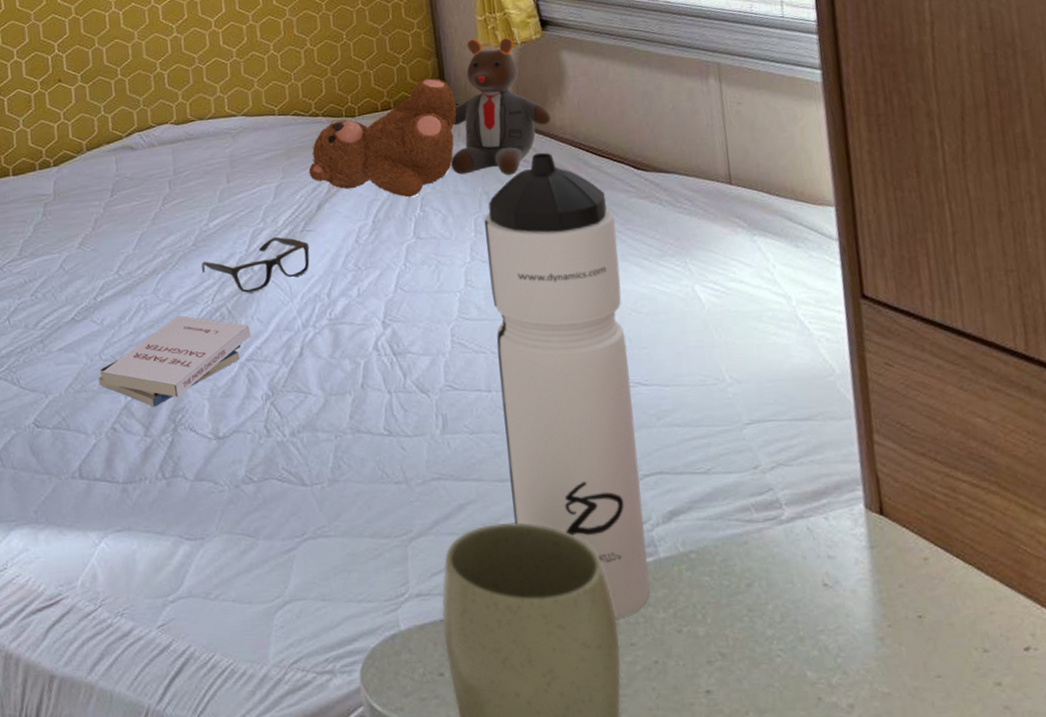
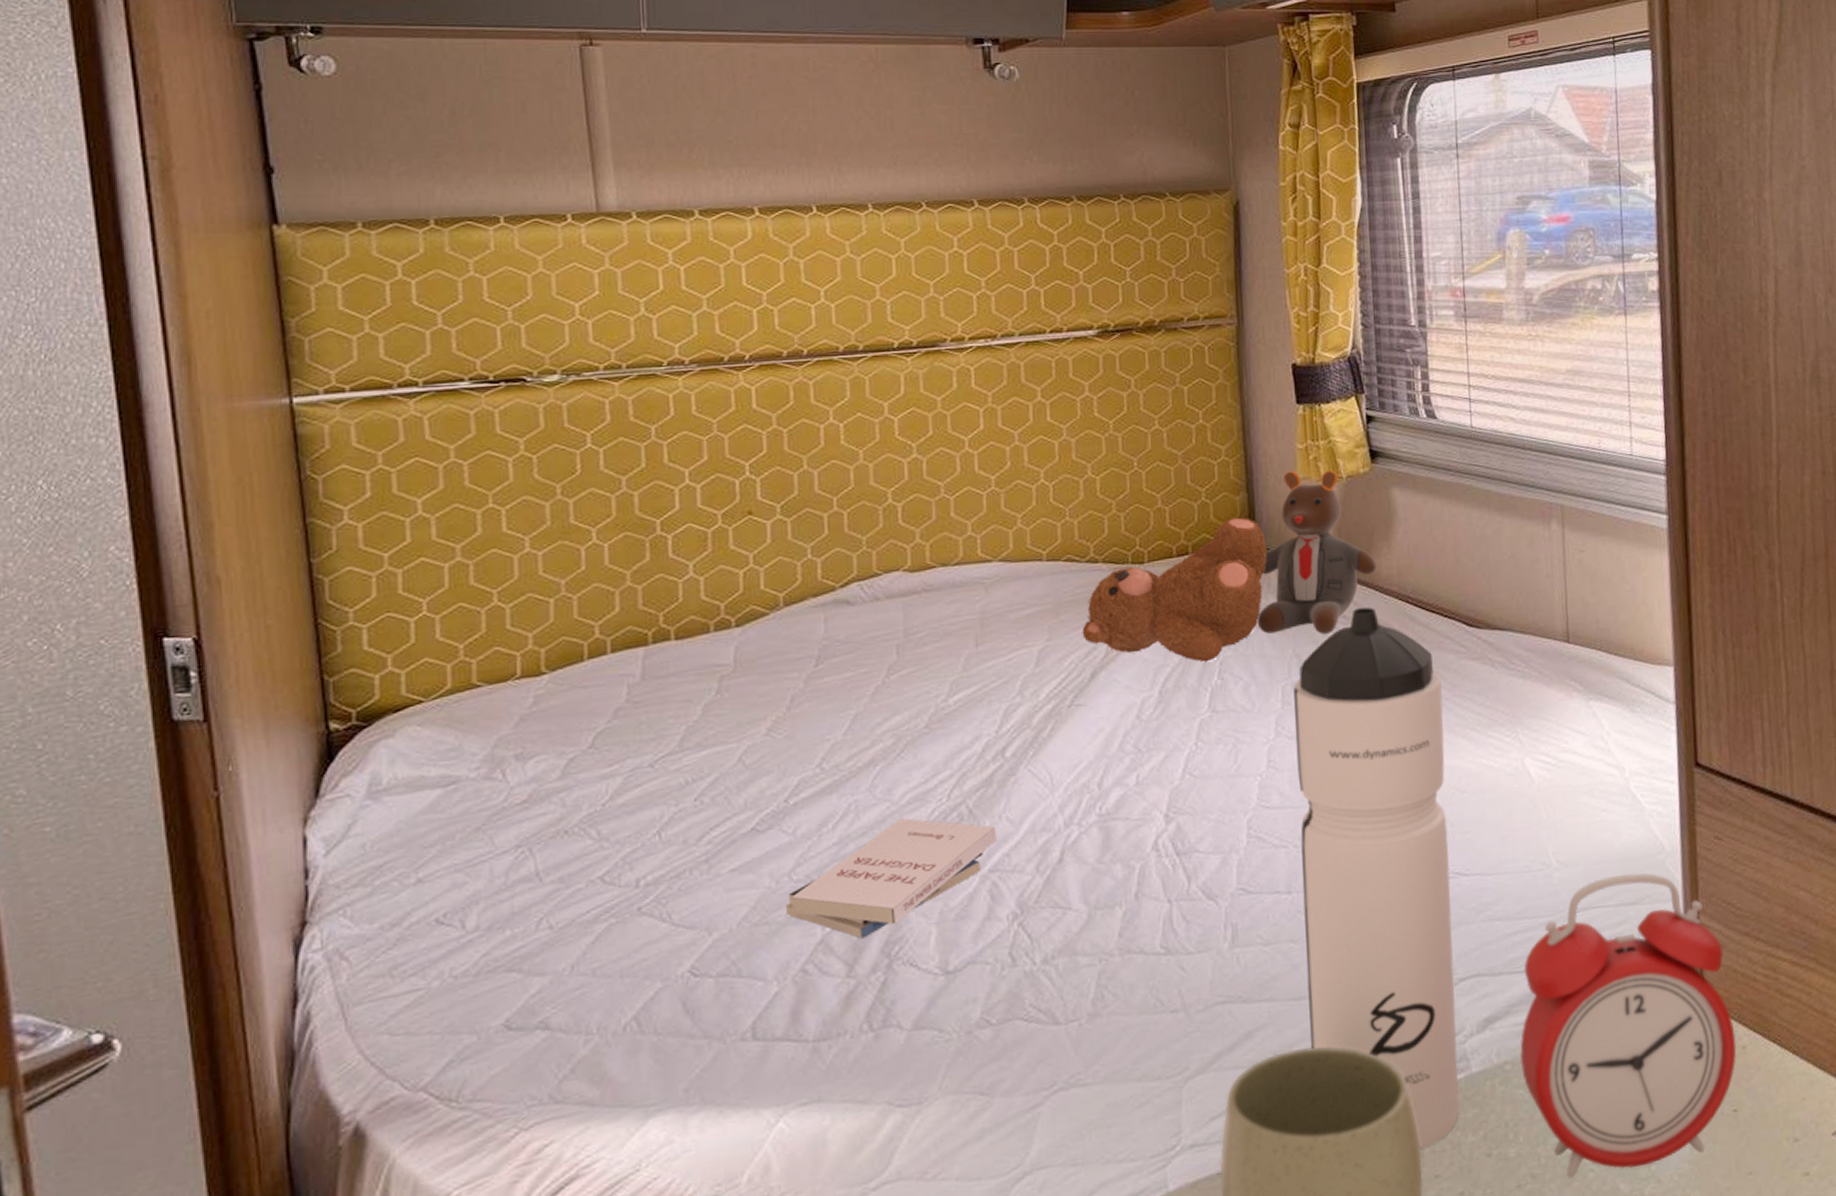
eyeglasses: present [200,236,310,293] -> none [934,713,1078,786]
alarm clock: none [703,391,918,661] -> present [1519,873,1737,1179]

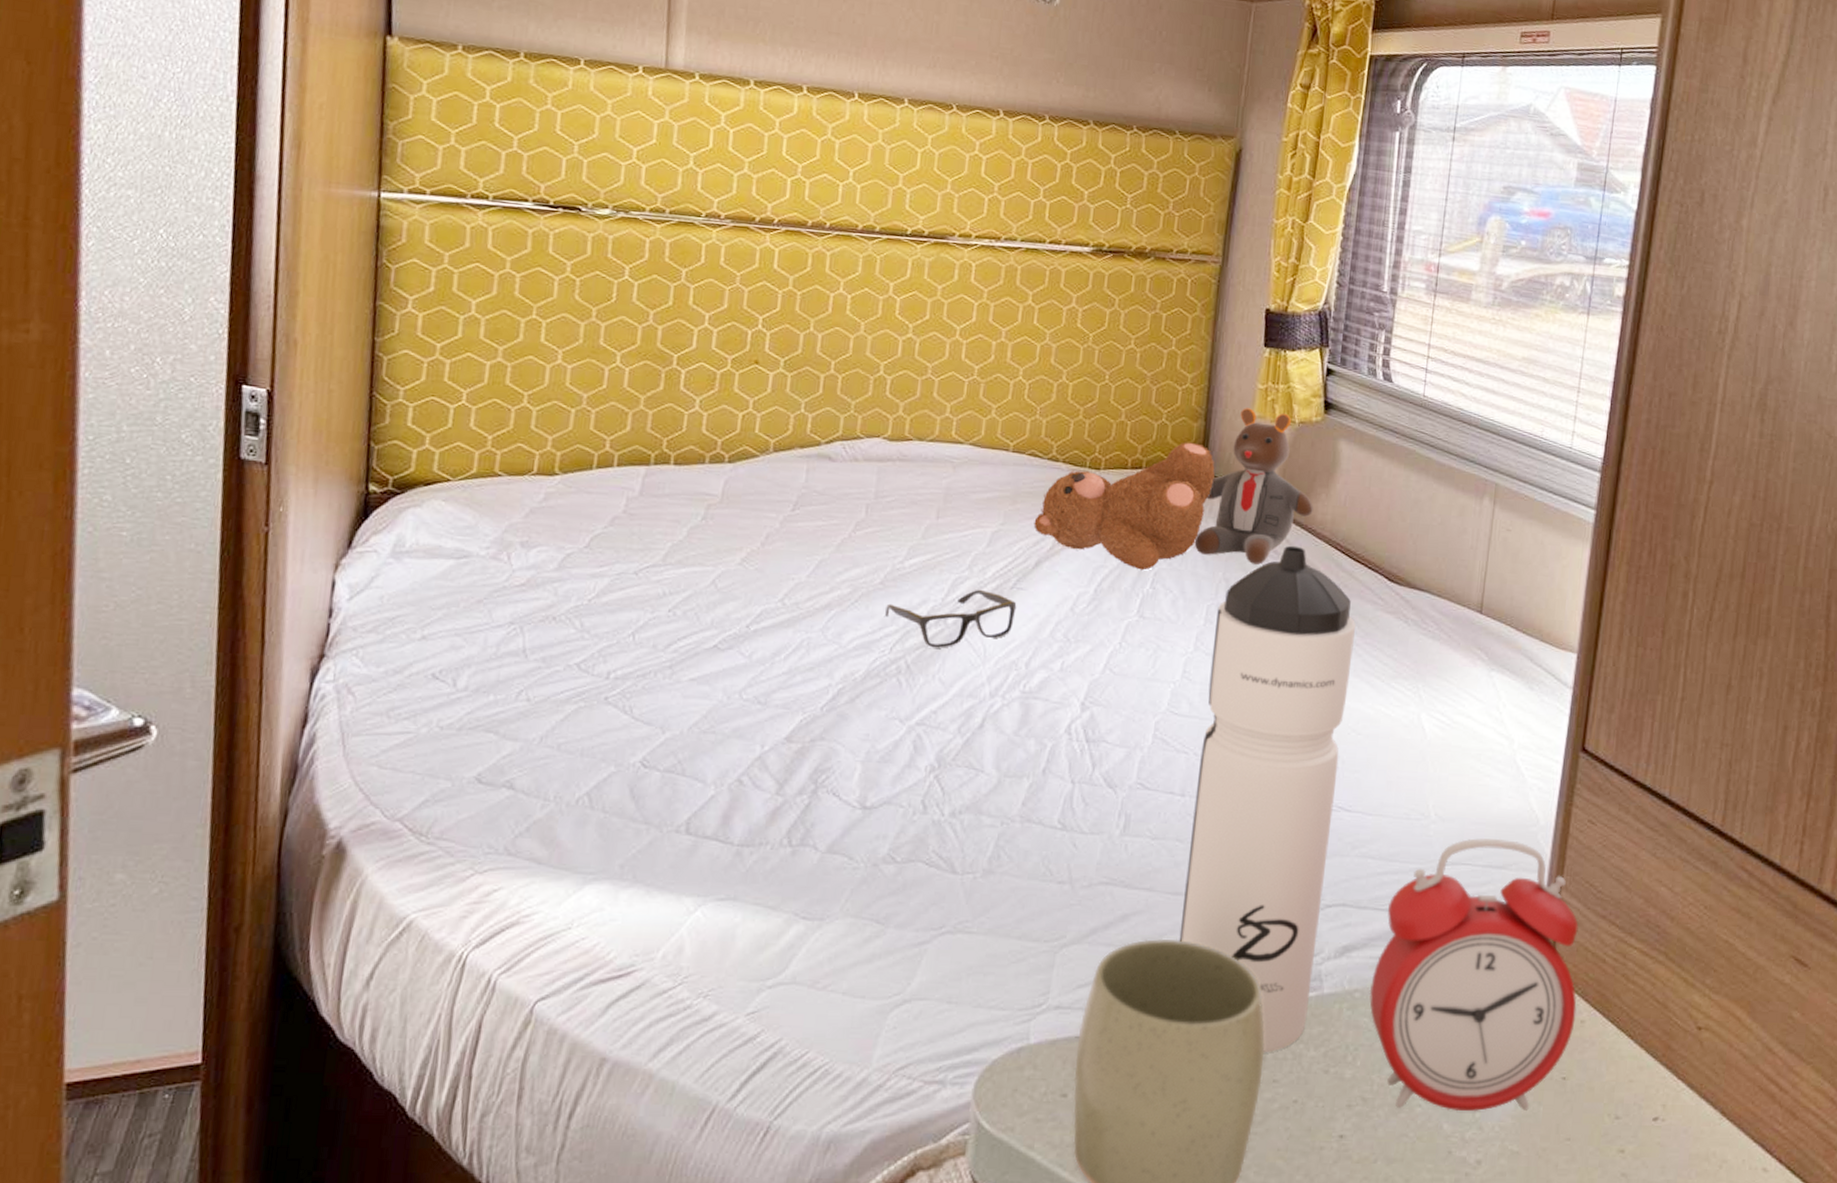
books: present [786,818,997,939] -> none [732,662,929,763]
eyeglasses: none [934,713,1078,786] -> present [884,589,1017,648]

